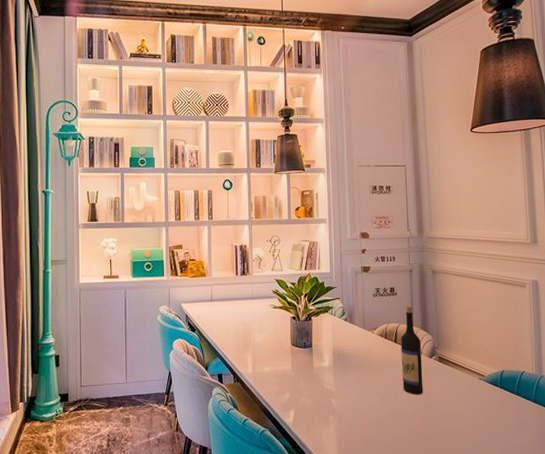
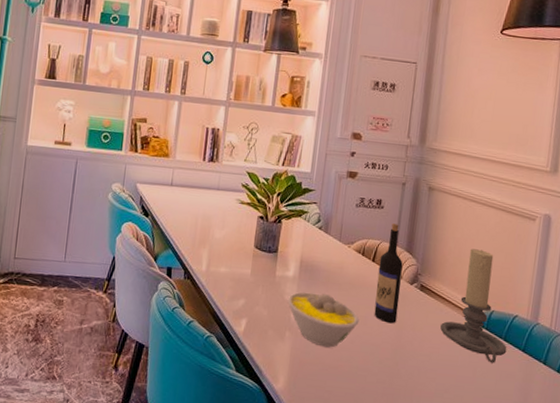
bowl: none [326,377,391,425] -> present [287,292,359,348]
candle holder: none [461,319,521,417] -> present [440,249,507,363]

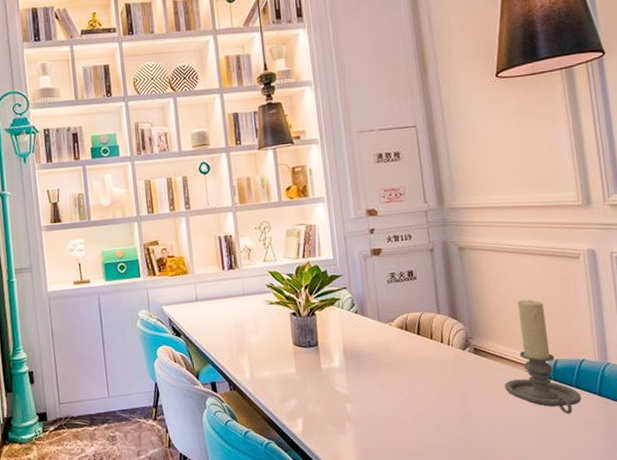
bowl: present [287,292,359,348] -> none [339,377,419,431]
wine bottle: present [374,223,403,324] -> none [424,292,457,394]

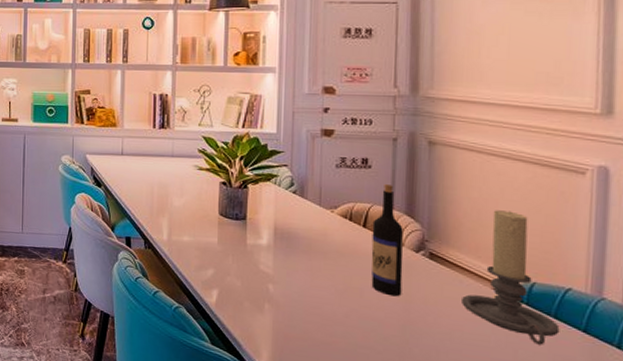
wine bottle: none [424,292,457,394] -> present [371,184,404,297]

